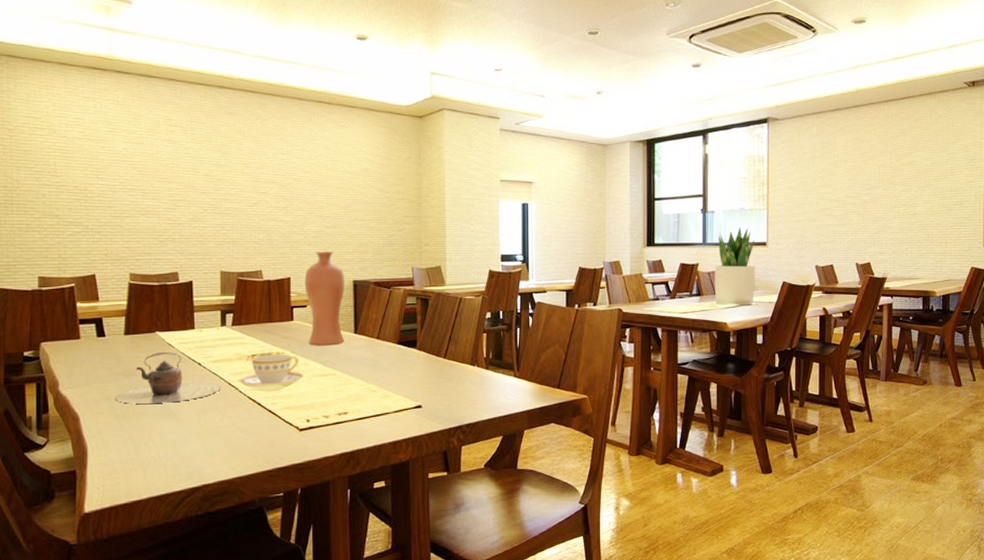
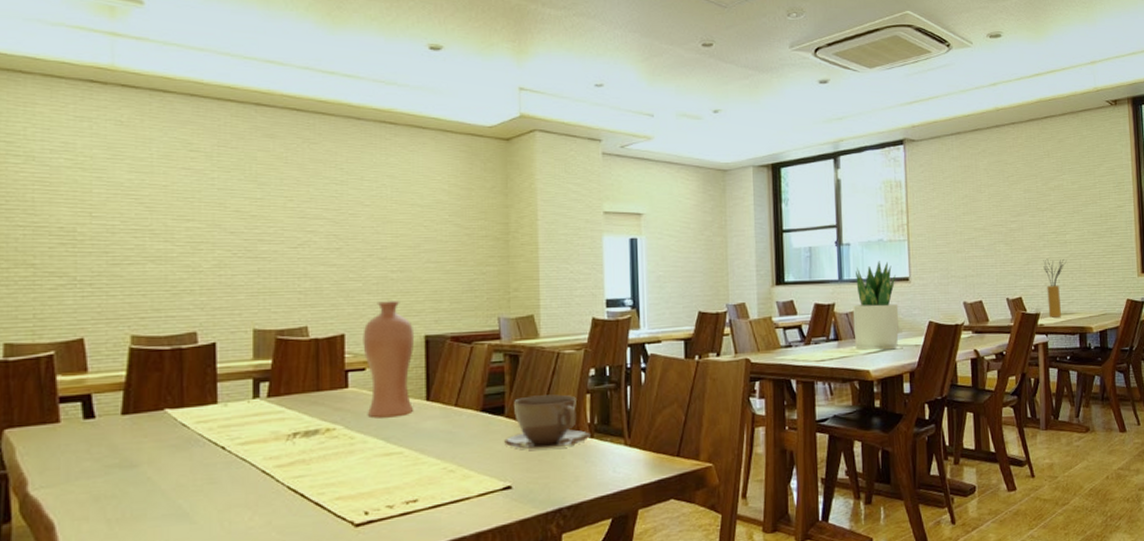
teapot: present [115,351,221,405] -> none [106,433,251,504]
teacup: present [238,354,305,392] -> none [275,430,362,479]
teacup: none [416,332,486,378] -> present [504,394,590,451]
vase: none [893,228,915,282] -> present [1043,259,1067,318]

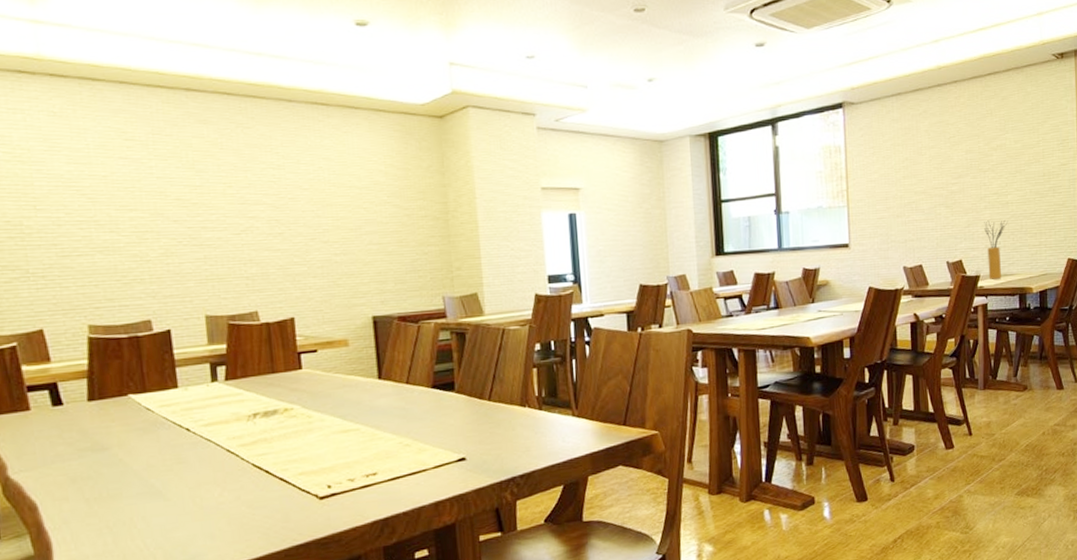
vase: present [363,301,415,419] -> none [311,283,366,398]
teacup: present [504,394,590,451] -> none [456,369,539,424]
planter: present [852,261,899,351] -> none [792,228,839,318]

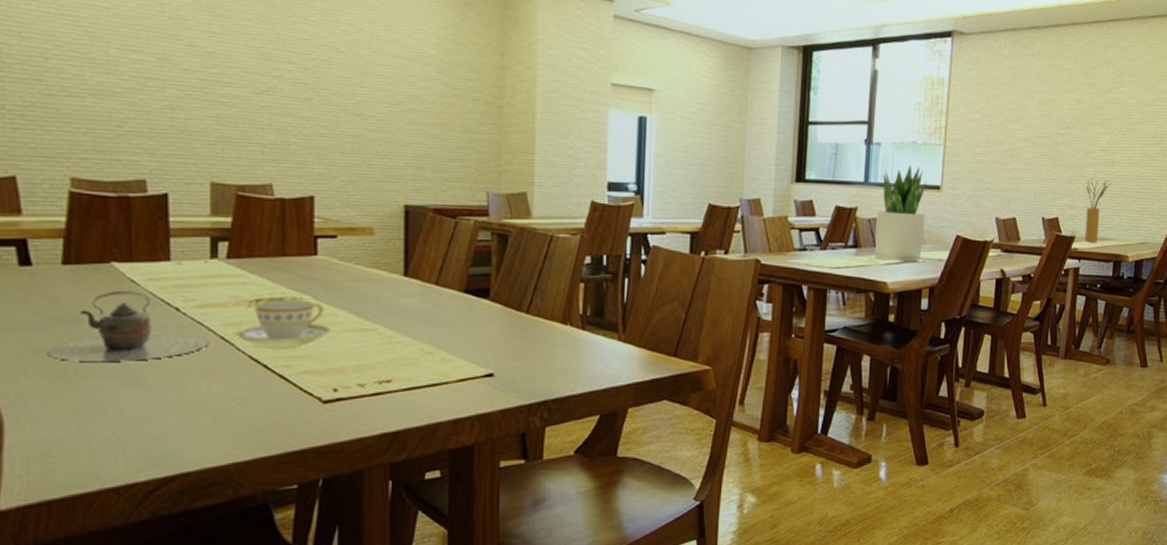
teapot: none [82,417,218,485] -> present [47,290,209,363]
teacup: none [239,409,321,457] -> present [235,299,332,350]
planter: none [792,228,839,318] -> present [874,165,927,263]

